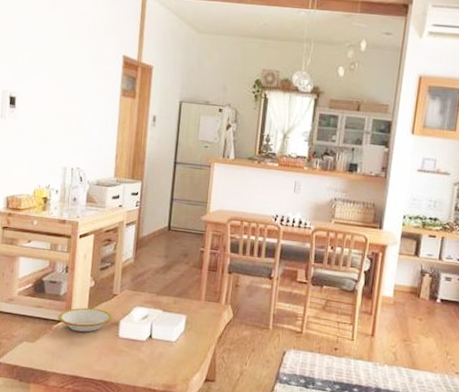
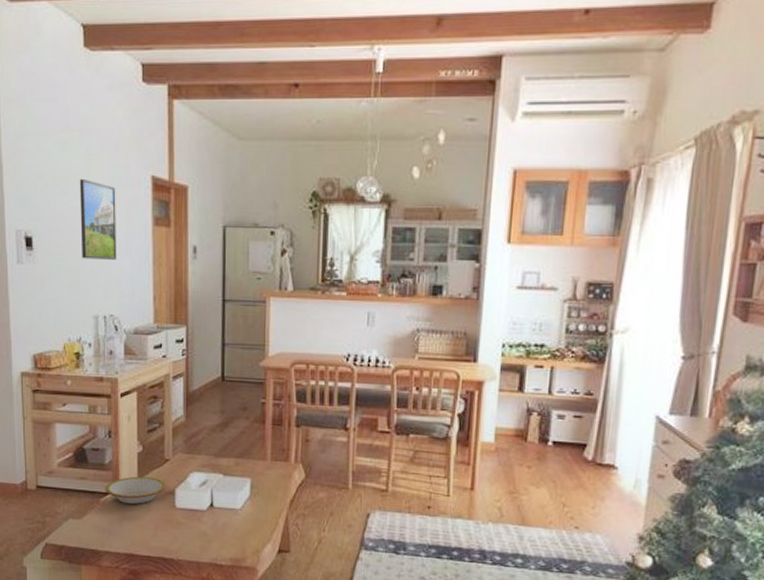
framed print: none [57,52,92,122] -> present [79,178,117,260]

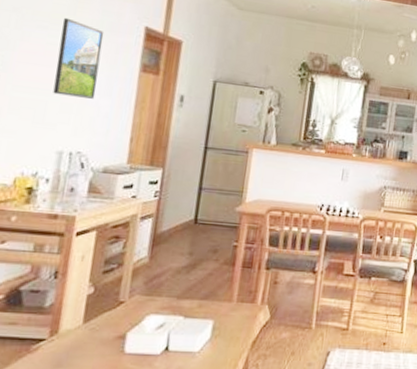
bowl: present [105,476,167,505] -> none [39,320,118,352]

